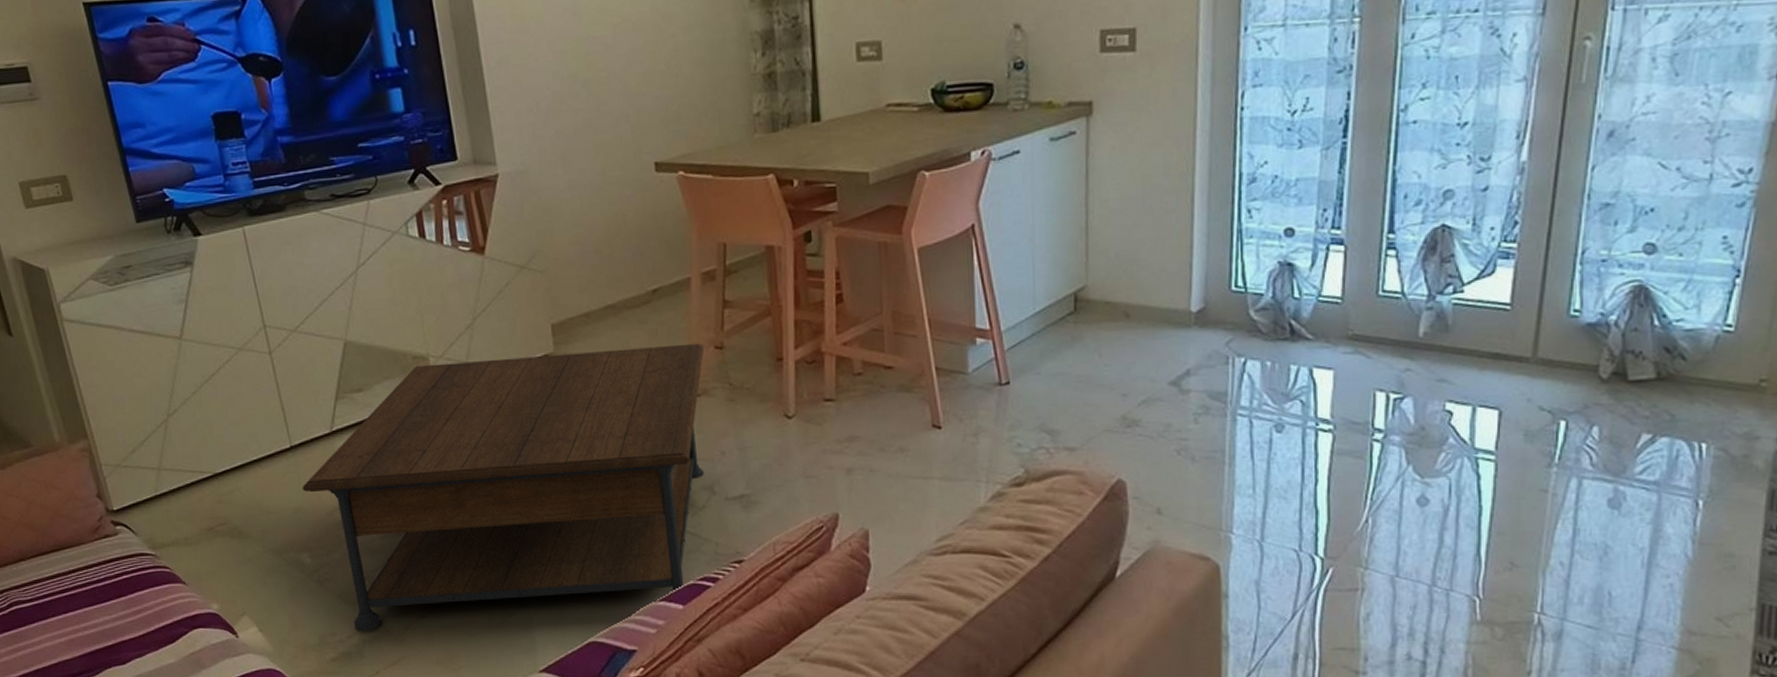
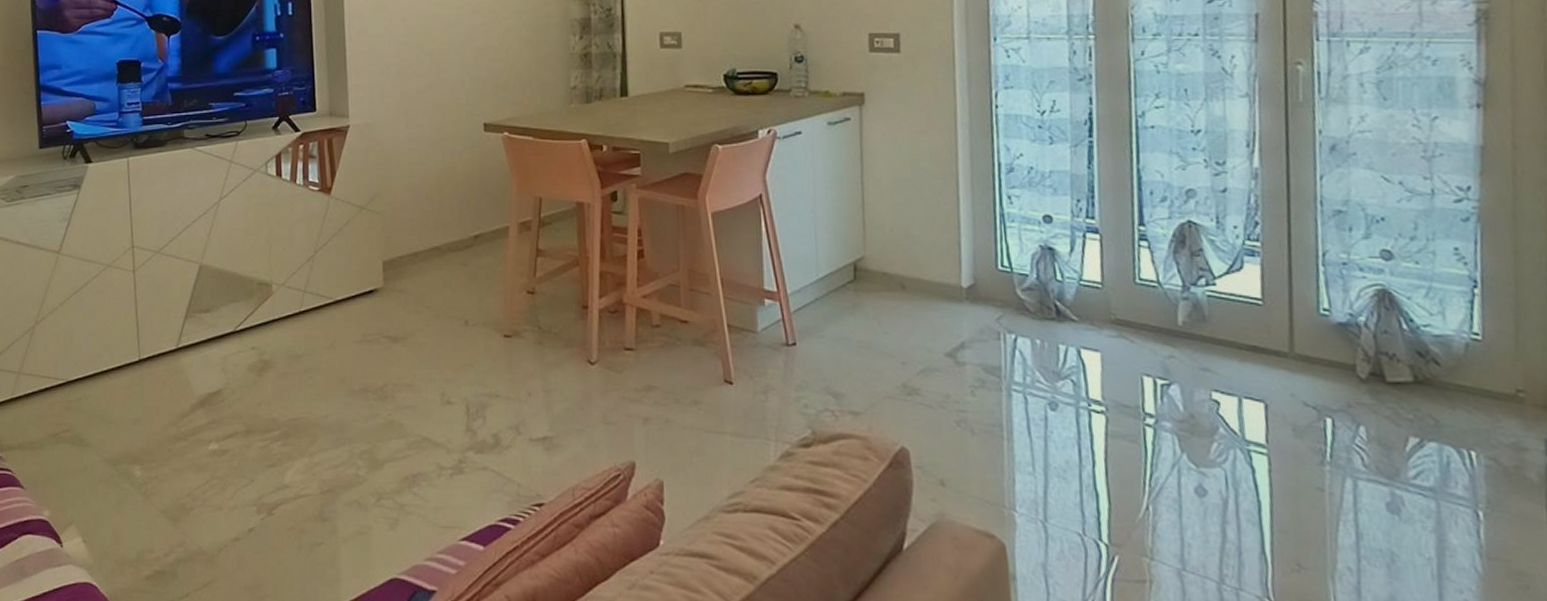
coffee table: present [302,343,705,631] -> none [144,287,518,550]

